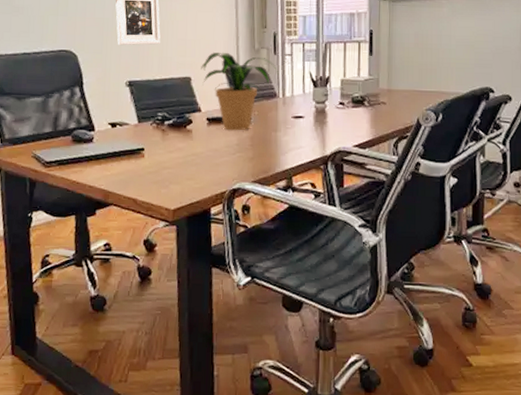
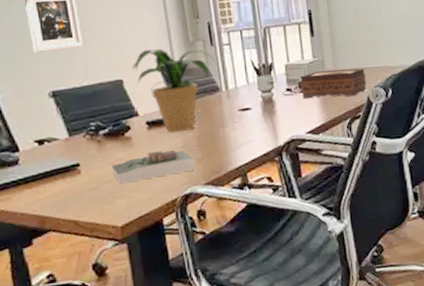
book: none [171,145,246,171] -> present [111,150,196,184]
tissue box: none [353,89,418,116] -> present [300,68,367,98]

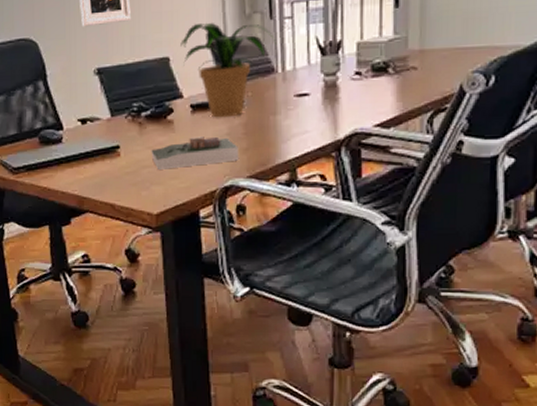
tissue box: present [300,68,367,98] -> none [374,48,461,84]

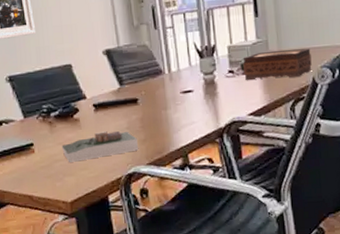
potted plant: present [180,22,276,118] -> none [80,33,162,115]
tissue box: none [374,48,461,84] -> present [243,48,312,80]

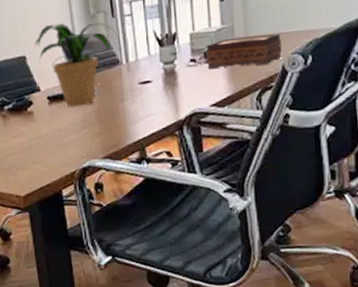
book: present [61,131,139,162] -> none [15,124,94,156]
potted plant: none [80,33,162,115] -> present [35,23,119,107]

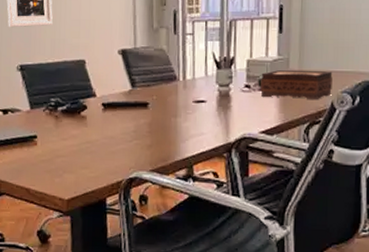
potted plant: present [35,23,119,107] -> none [95,32,179,117]

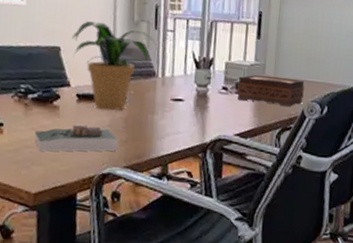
book: none [65,132,144,160] -> present [34,124,119,152]
potted plant: none [95,32,179,117] -> present [72,21,159,111]

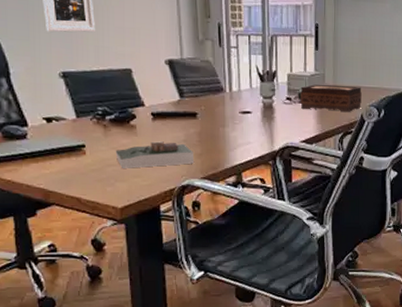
potted plant: present [72,21,159,111] -> none [142,42,225,127]

